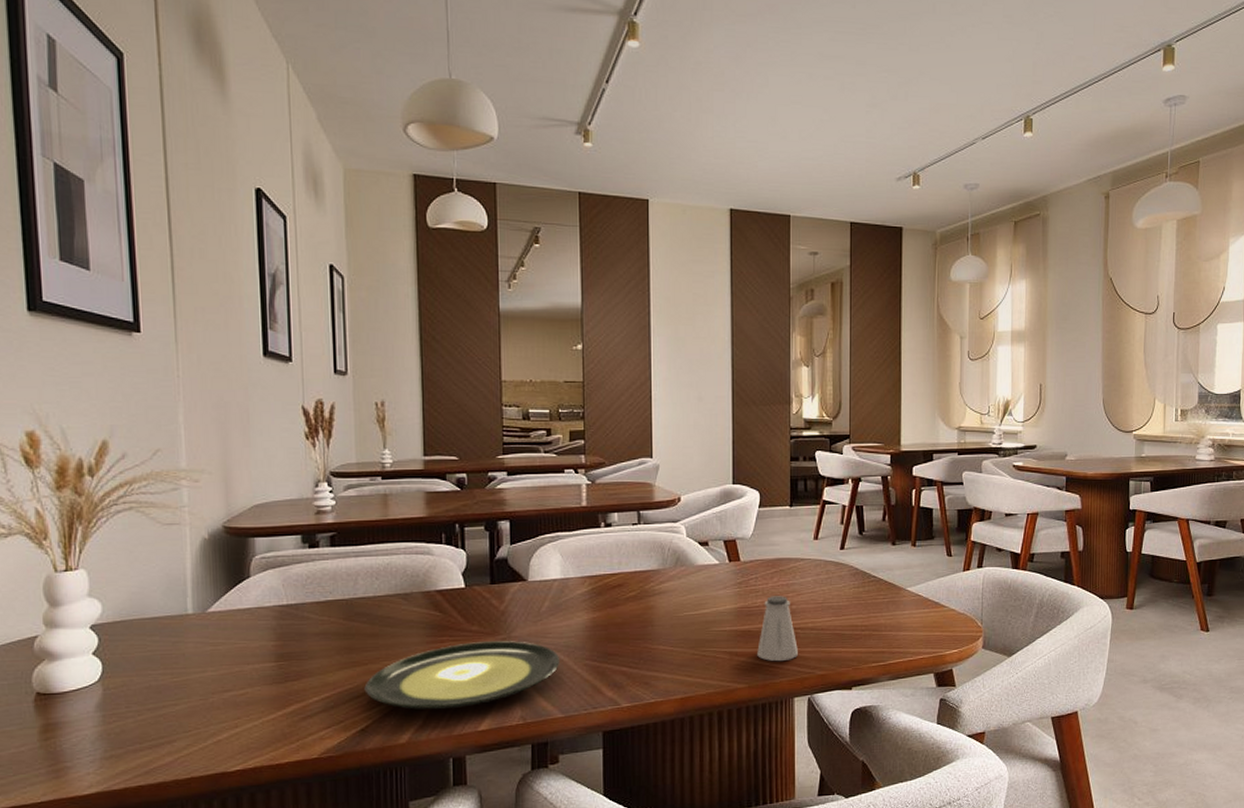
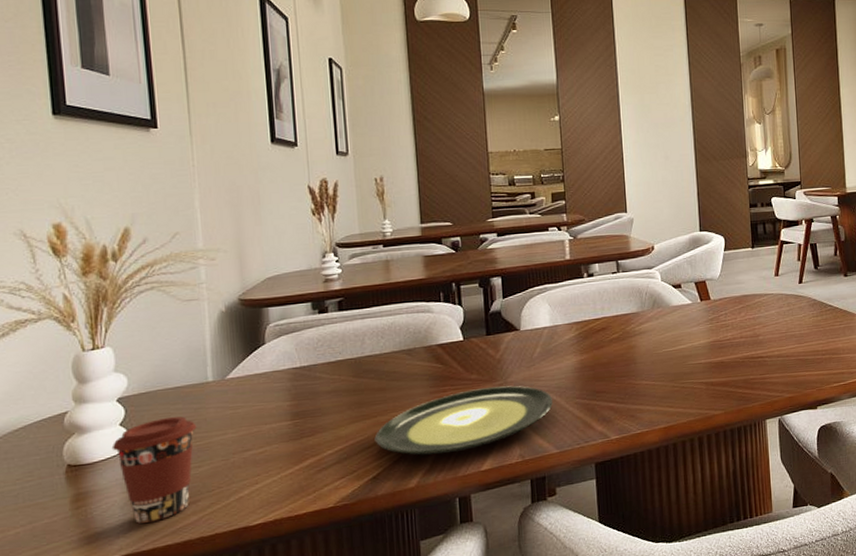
coffee cup: none [83,648,174,760] -> present [111,416,197,523]
saltshaker: present [757,596,798,662] -> none [730,328,767,388]

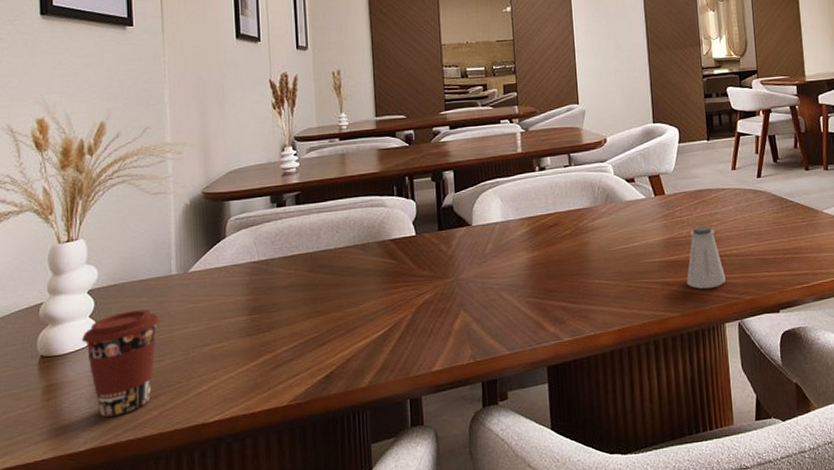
plate: present [374,385,553,455] -> none [328,283,504,354]
saltshaker: none [730,328,767,388] -> present [687,225,725,289]

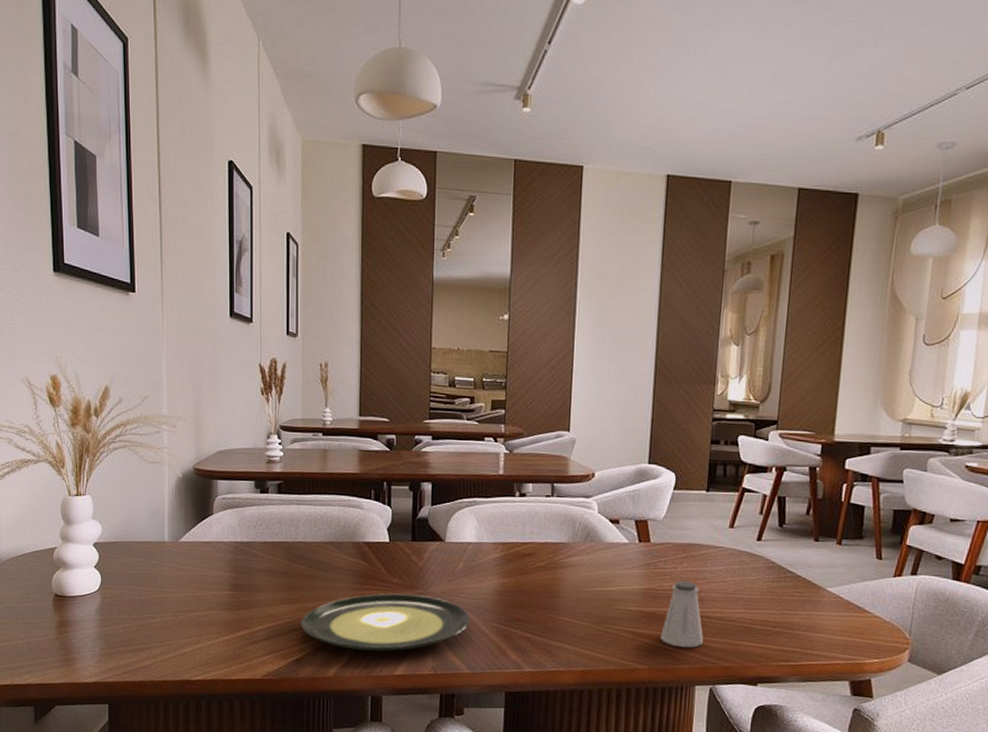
coffee cup: present [81,309,160,417] -> none [87,567,154,659]
plate: none [328,283,504,354] -> present [300,593,470,652]

